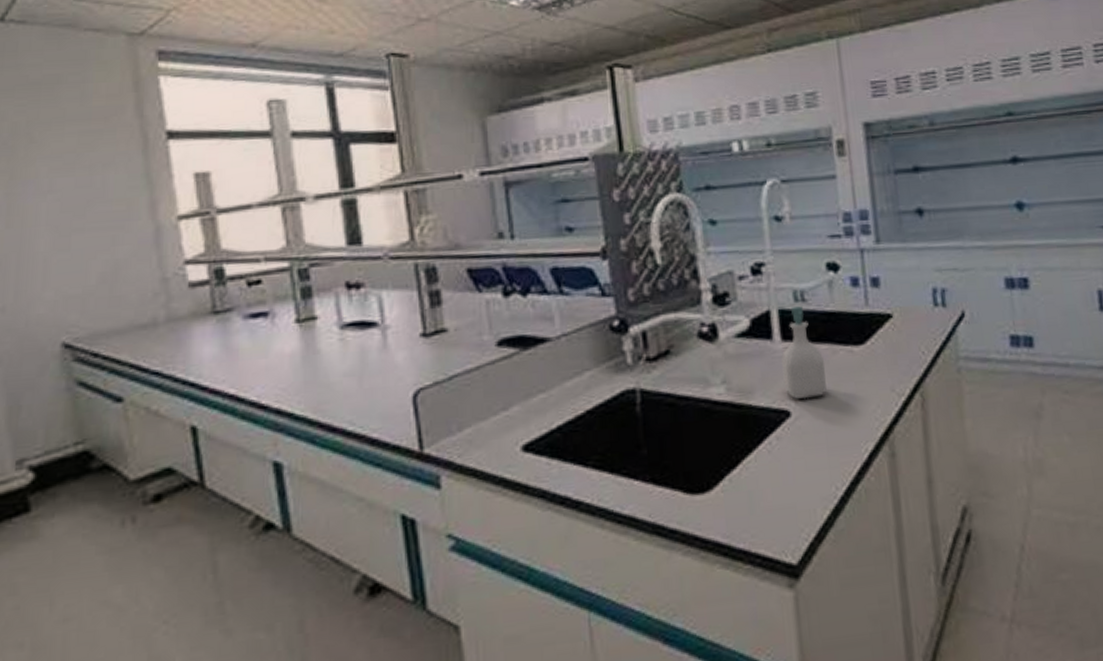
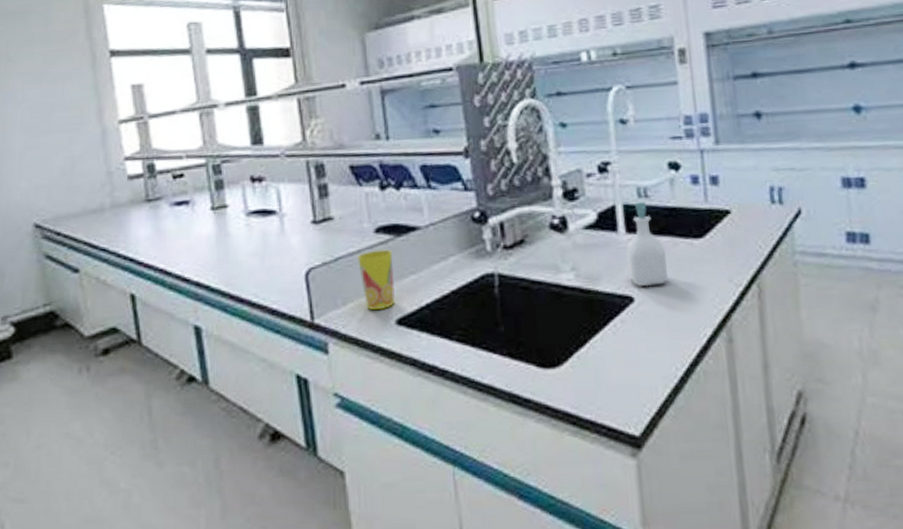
cup: none [476,364,520,436] -> present [358,249,395,310]

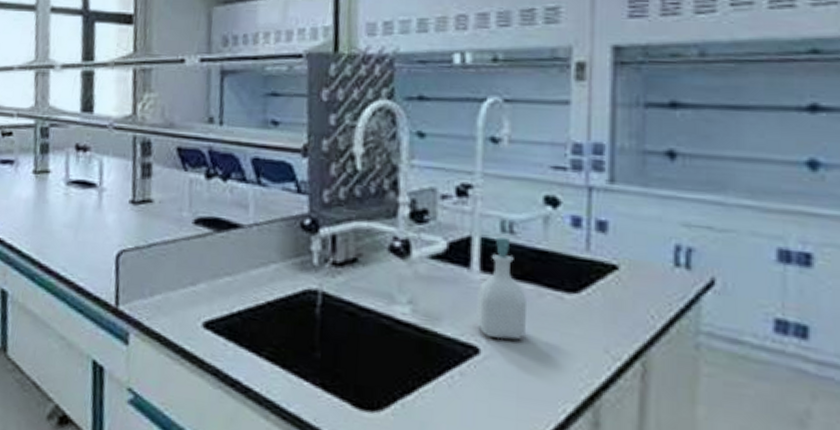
cup: present [358,249,395,310] -> none [172,242,209,309]

